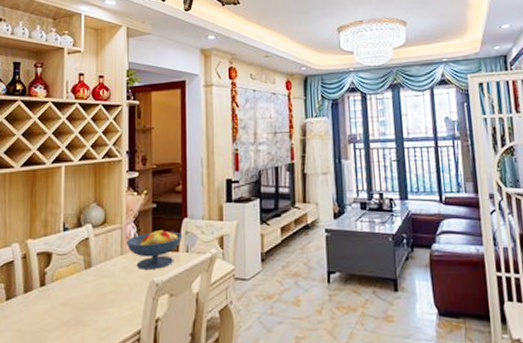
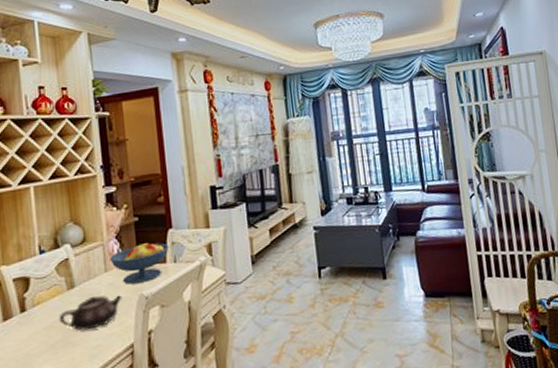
teapot: none [73,277,134,312] -> present [58,295,122,331]

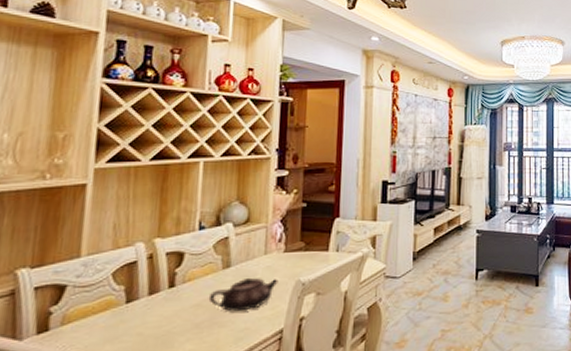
fruit bowl: present [110,242,169,285] -> none [271,228,334,269]

